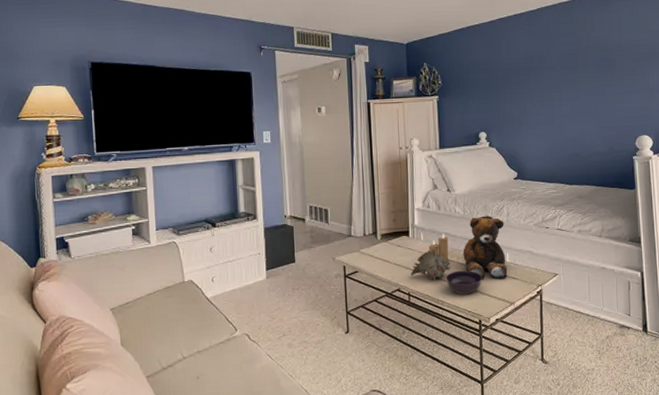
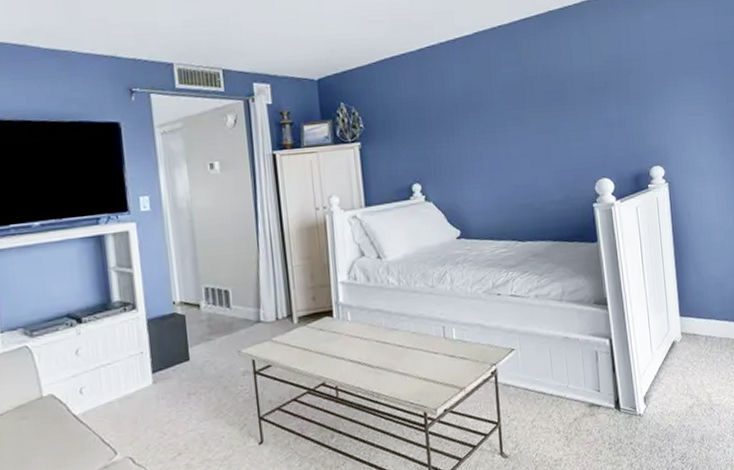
seashell: present [410,249,451,281] -> none [337,330,387,370]
candle: present [429,233,449,261] -> none [358,309,383,343]
bowl: present [446,270,482,295] -> none [381,352,425,384]
teddy bear: present [463,216,508,279] -> none [400,285,455,363]

